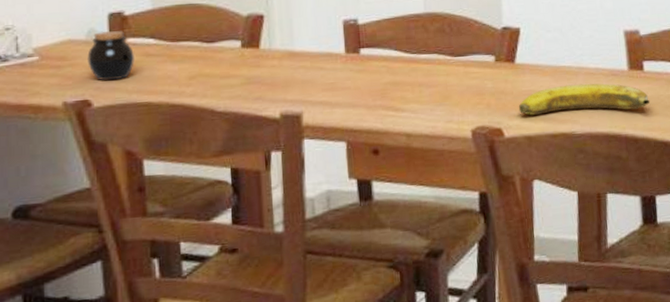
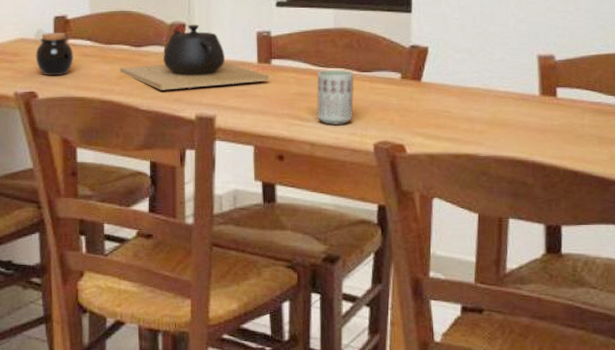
teapot: none [190,15,359,89] -> present [119,24,269,90]
cup: none [410,55,449,113] -> present [316,69,354,125]
banana: present [518,83,650,116] -> none [422,106,562,136]

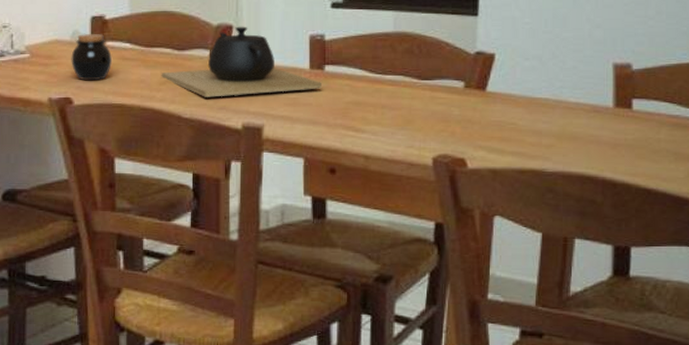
cup: present [316,69,354,125] -> none [371,77,414,136]

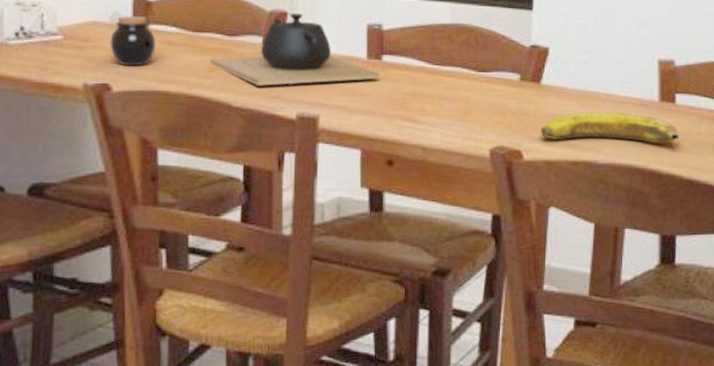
banana: none [485,118,636,151] -> present [540,111,680,143]

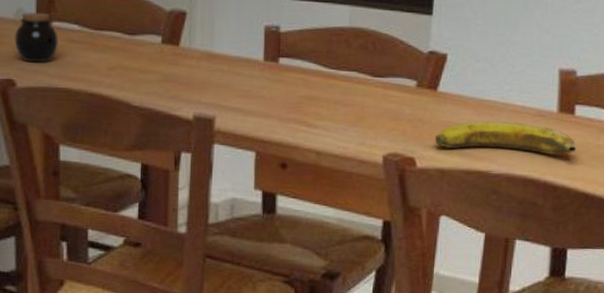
teapot: present [210,13,379,86] -> none [110,12,275,86]

